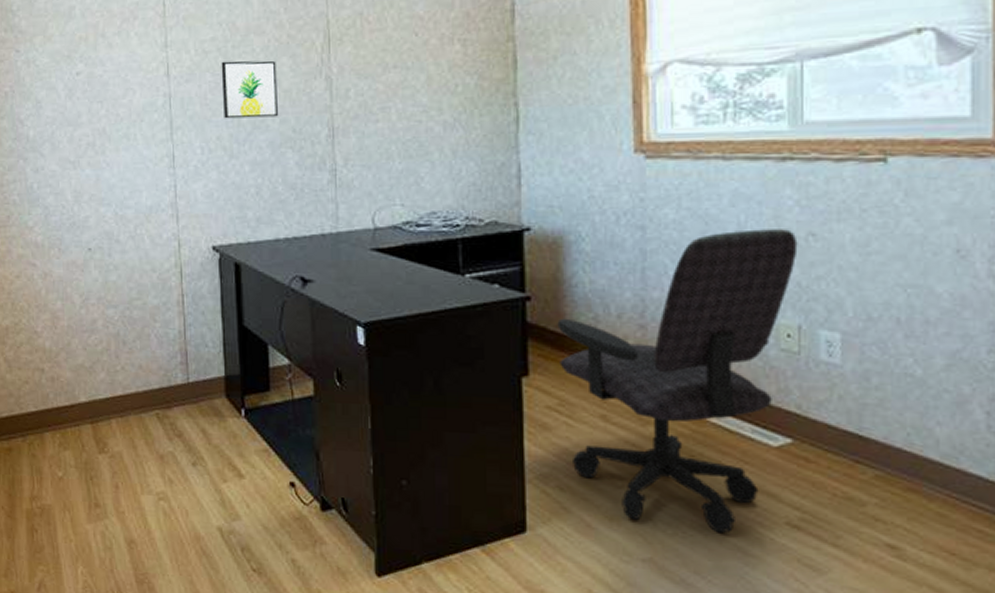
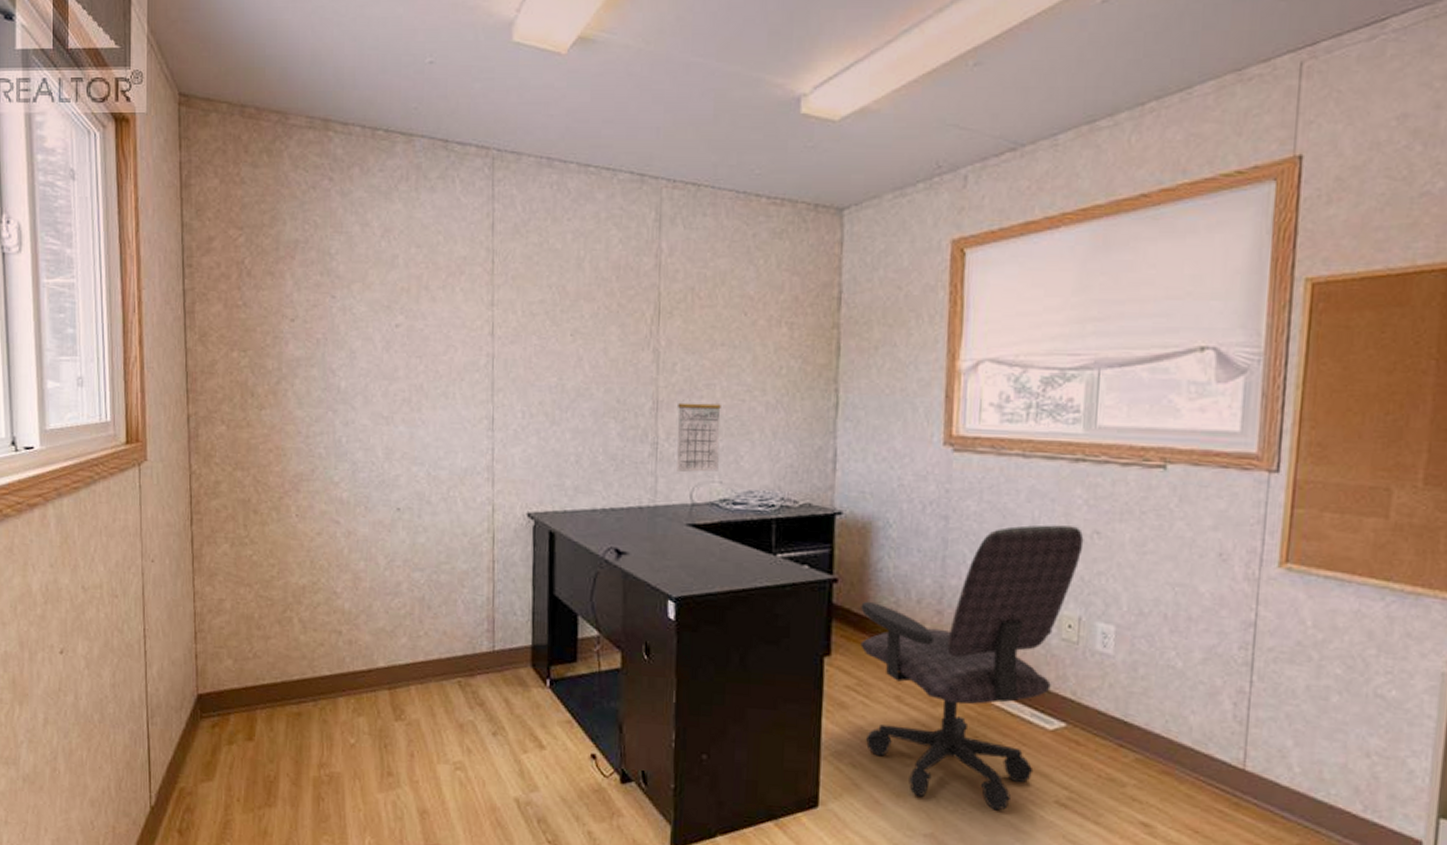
wall art: present [221,60,278,119] -> none [547,325,605,386]
calendar: none [354,125,399,198] -> present [677,399,721,473]

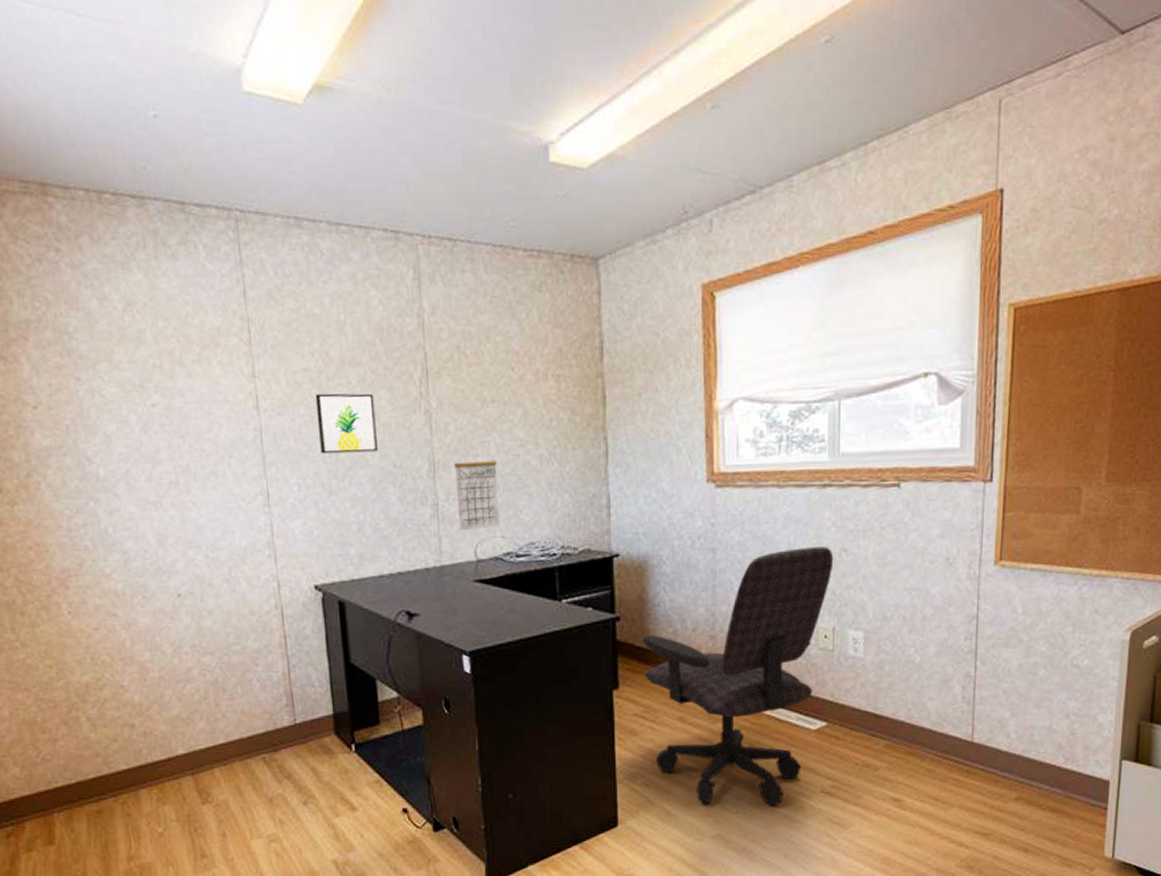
wall art: none [547,325,605,386] -> present [315,393,377,454]

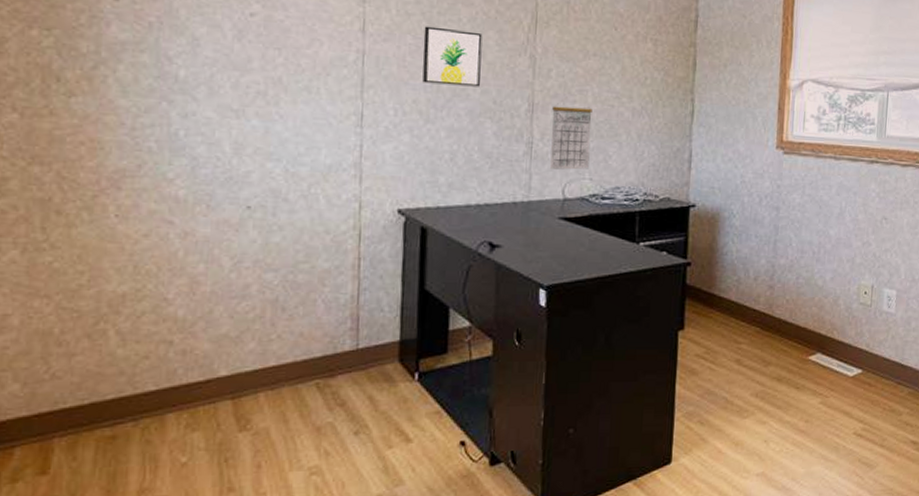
office chair: present [643,546,834,806] -> none [709,213,876,446]

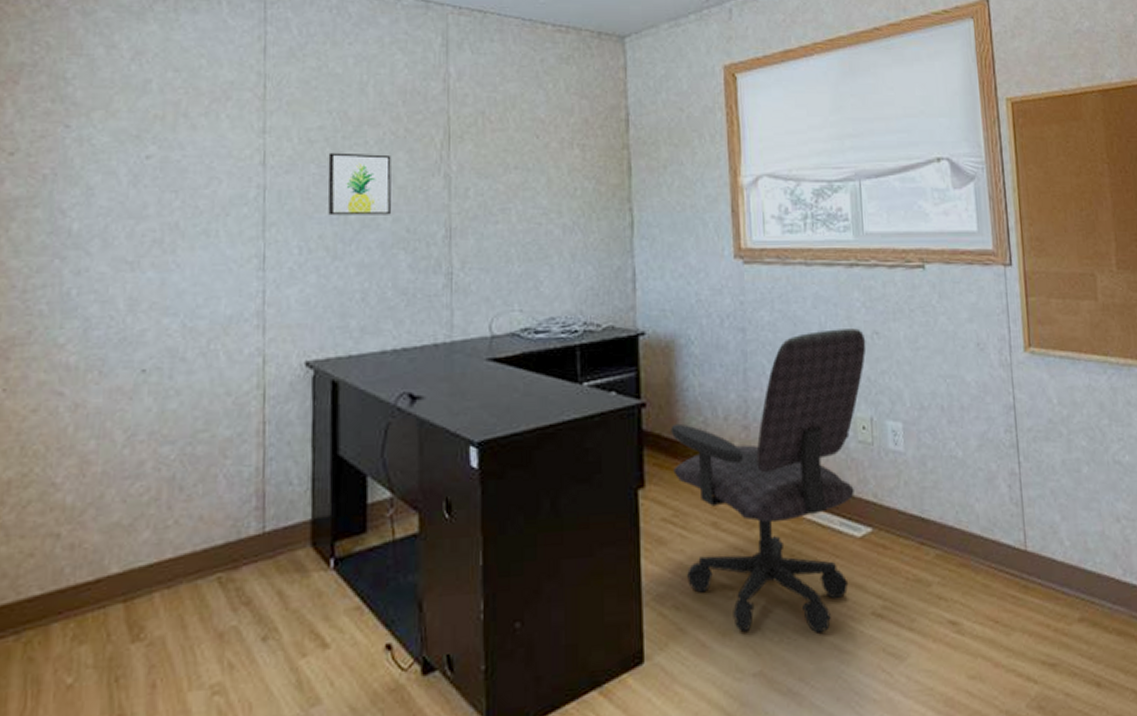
calendar: present [550,103,592,170] -> none [472,226,518,304]
office chair: none [709,213,876,446] -> present [671,328,866,634]

